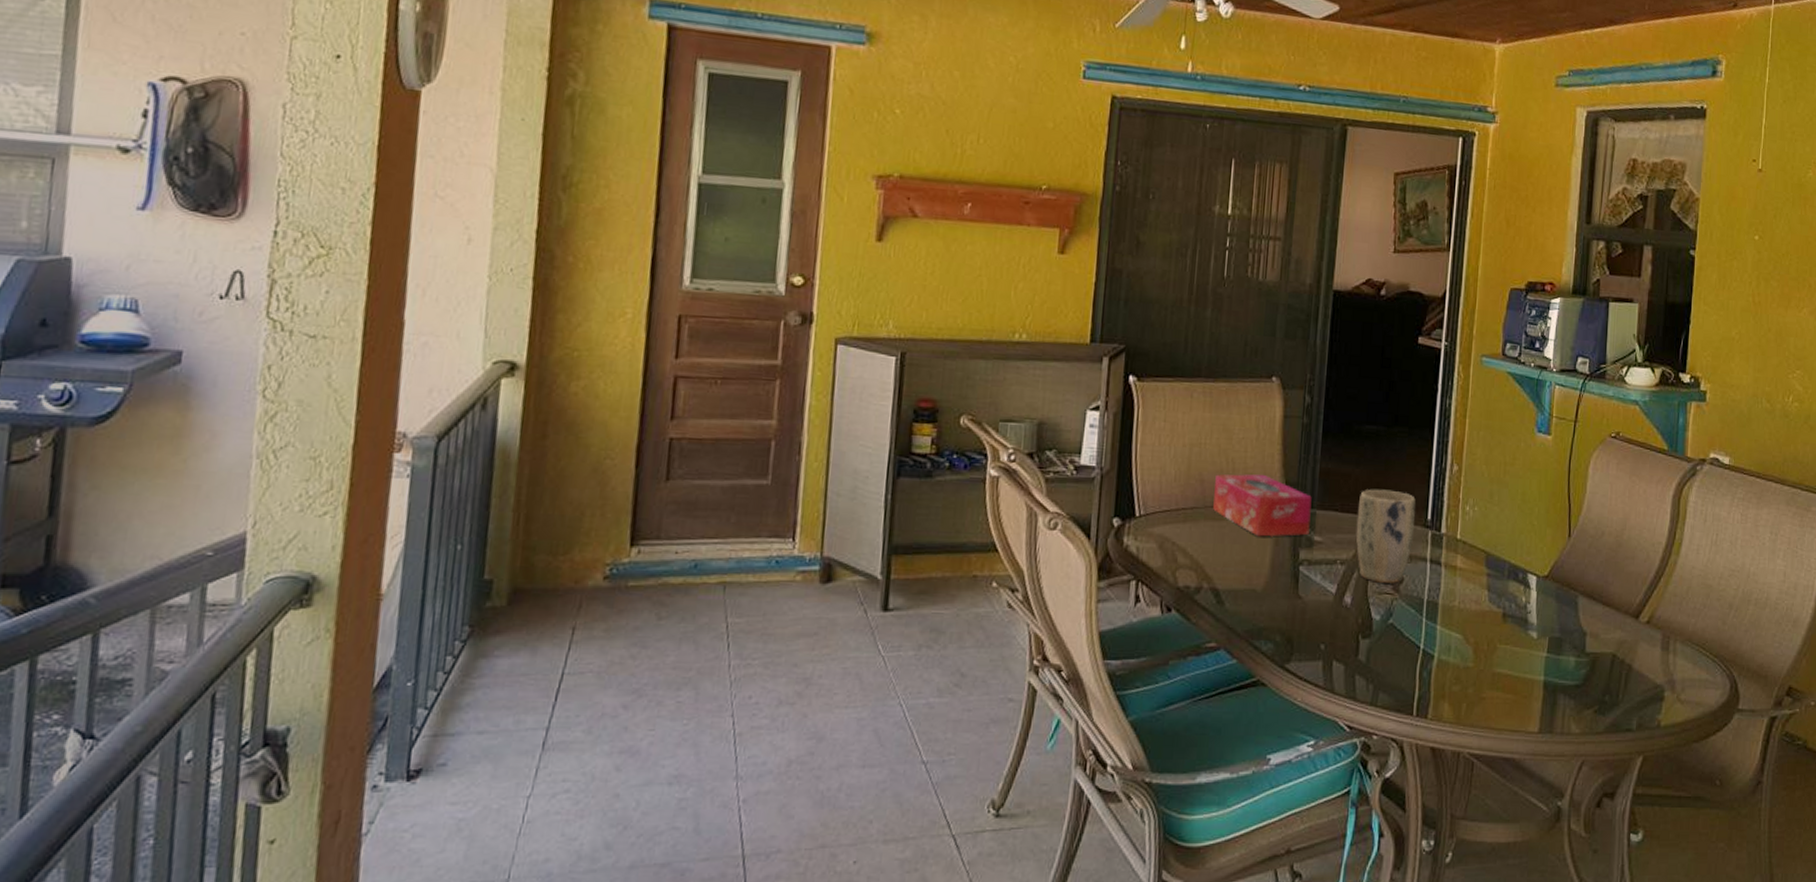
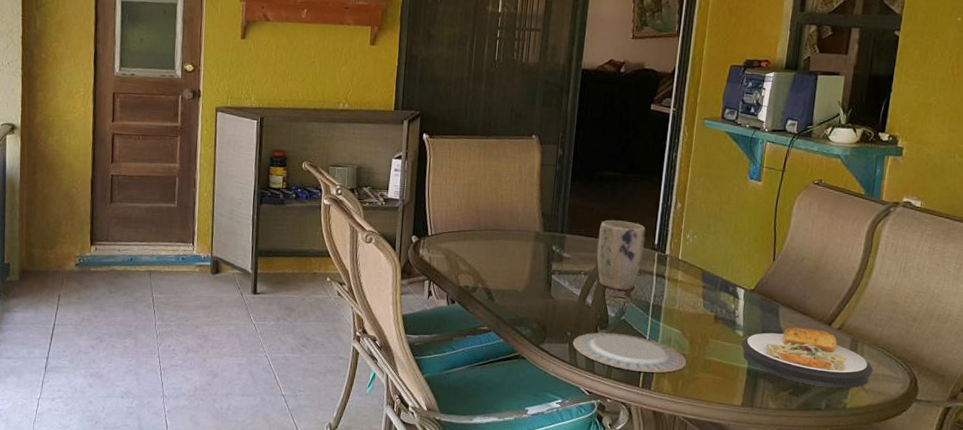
tissue box: present [1213,474,1312,537] -> none [486,206,562,253]
plate: none [1327,642,1471,694] -> present [573,332,687,373]
plate: none [1535,623,1688,701] -> present [741,327,873,388]

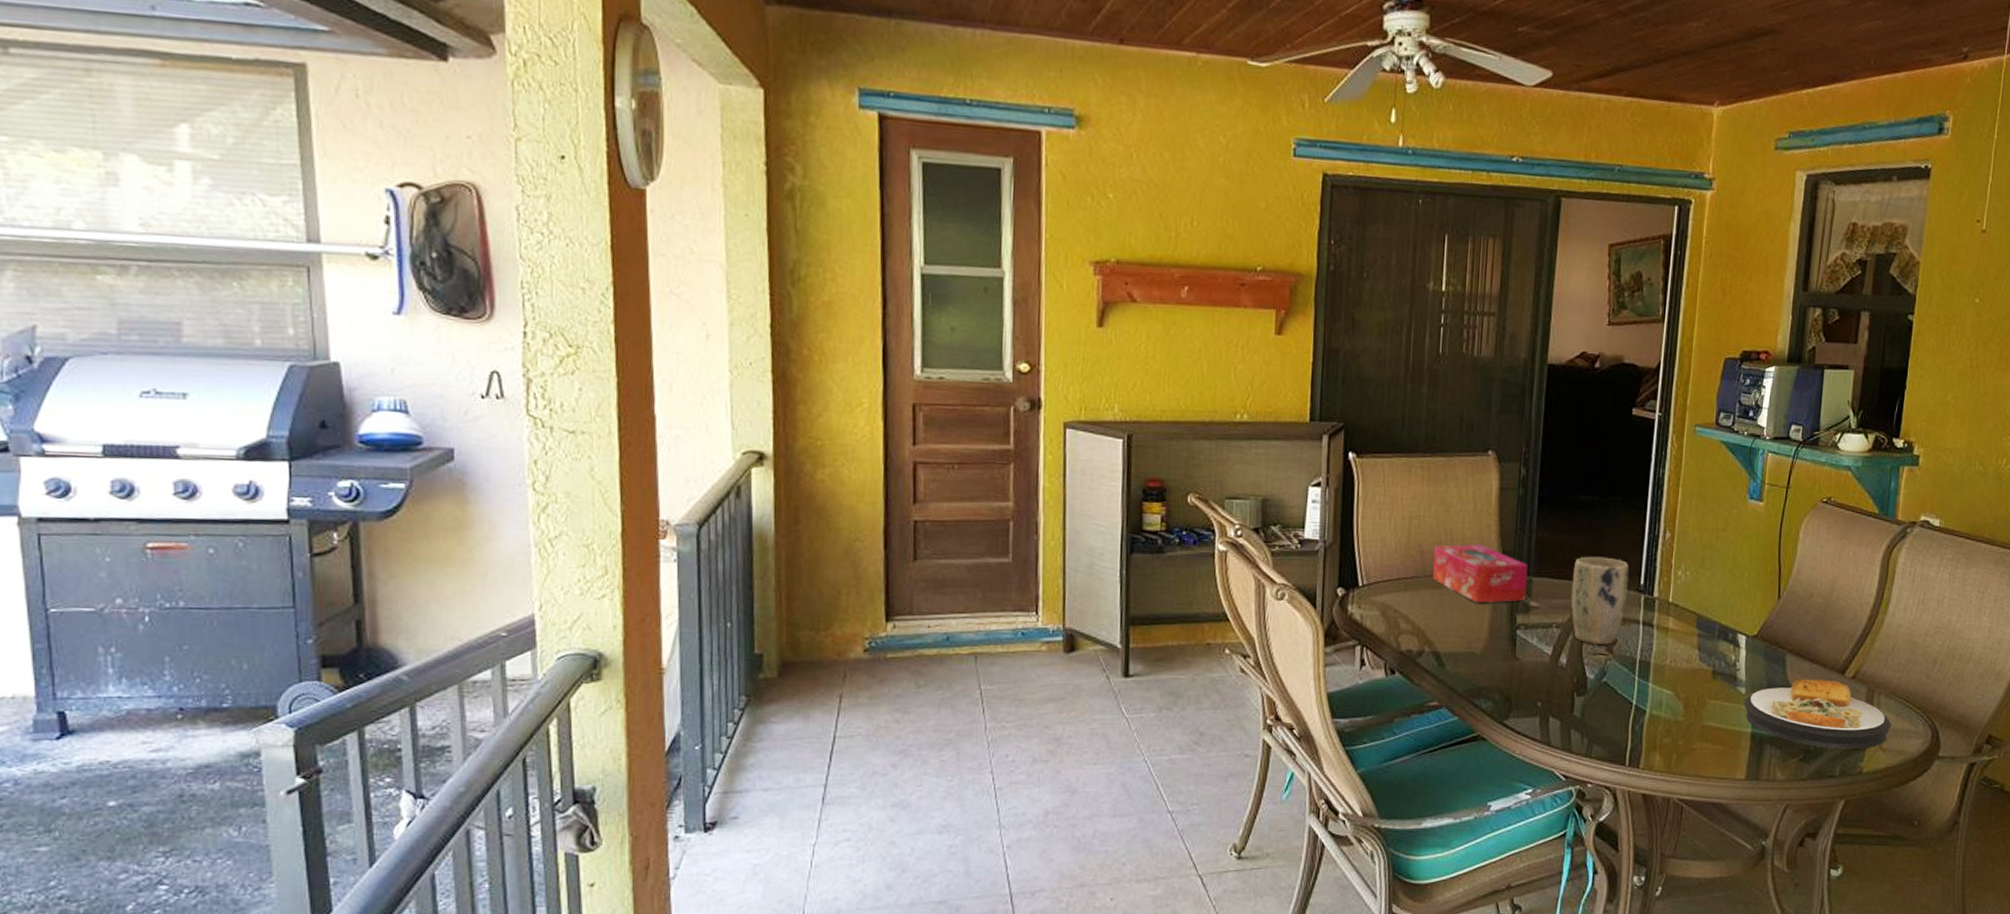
tissue box: none [486,206,562,253] -> present [1433,544,1528,603]
plate: present [573,332,687,373] -> none [1544,699,1681,746]

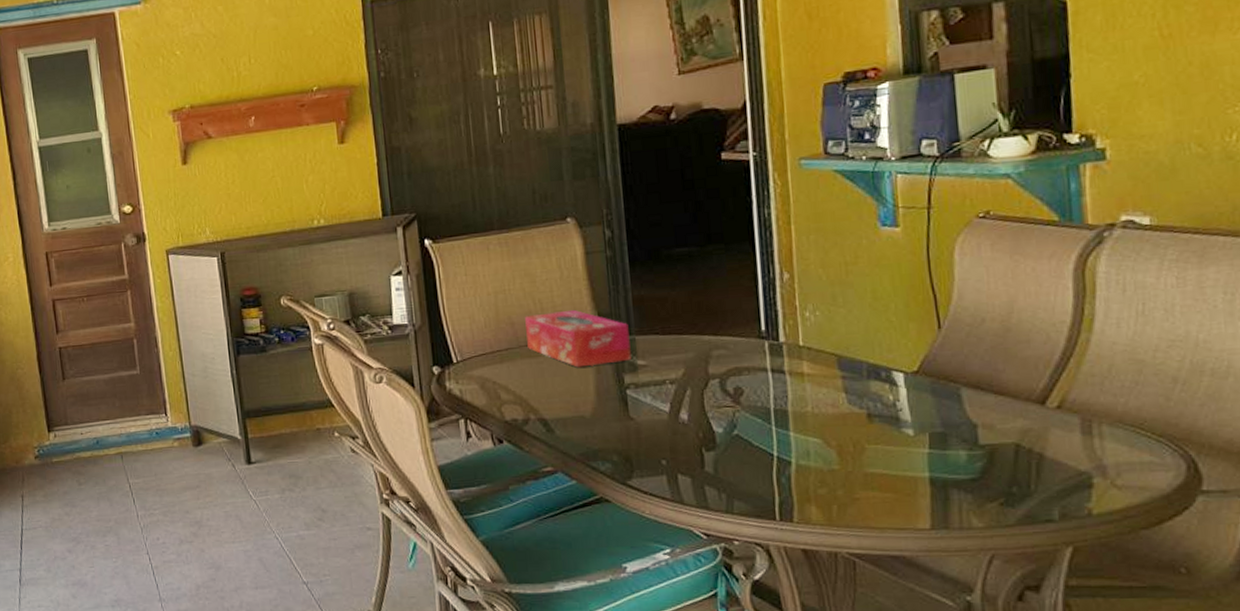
plant pot: present [1571,556,1629,645] -> none [680,307,748,397]
plate: present [1743,679,1891,750] -> none [913,412,1124,490]

